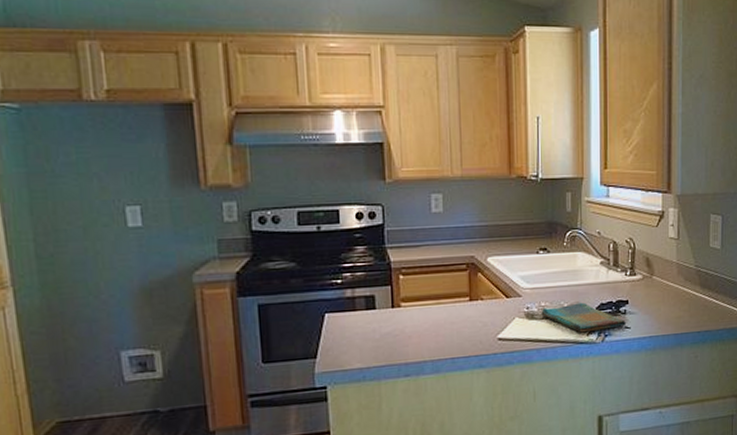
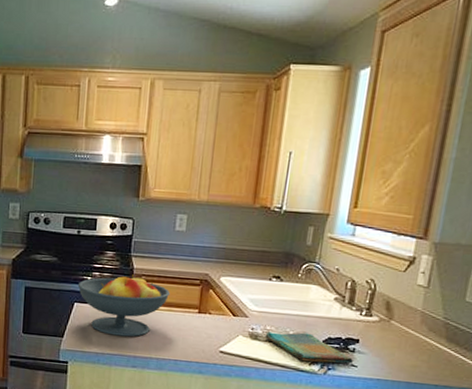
fruit bowl: none [326,269,437,345] -> present [77,274,171,337]

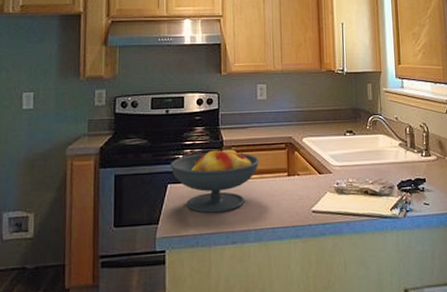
dish towel: present [265,332,353,364] -> none [349,180,425,208]

